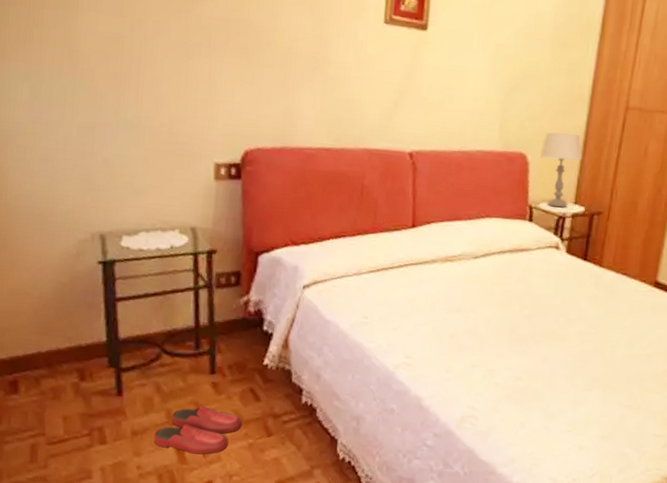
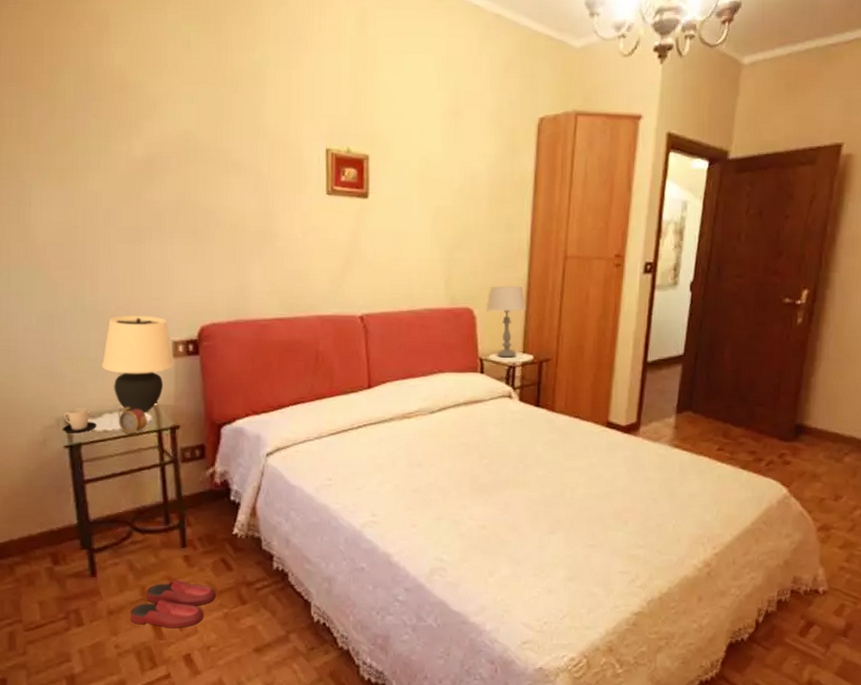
cup: none [96,223,132,249] -> present [62,407,97,432]
table lamp: none [140,133,215,234] -> present [101,316,174,413]
alarm clock: none [154,227,184,254] -> present [118,407,148,433]

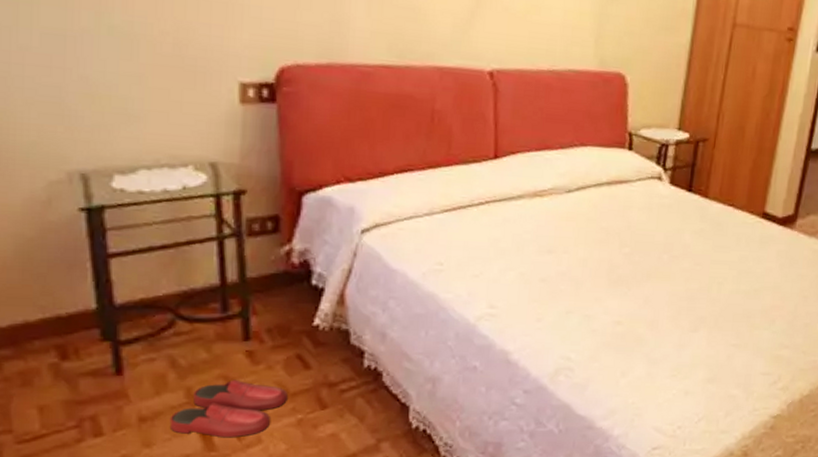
cup: present [62,407,97,432] -> none [76,159,128,192]
table lamp: present [101,316,174,413] -> none [136,43,241,172]
alarm clock: present [118,407,148,433] -> none [159,162,202,197]
table lamp: present [487,286,527,359] -> none [641,50,686,135]

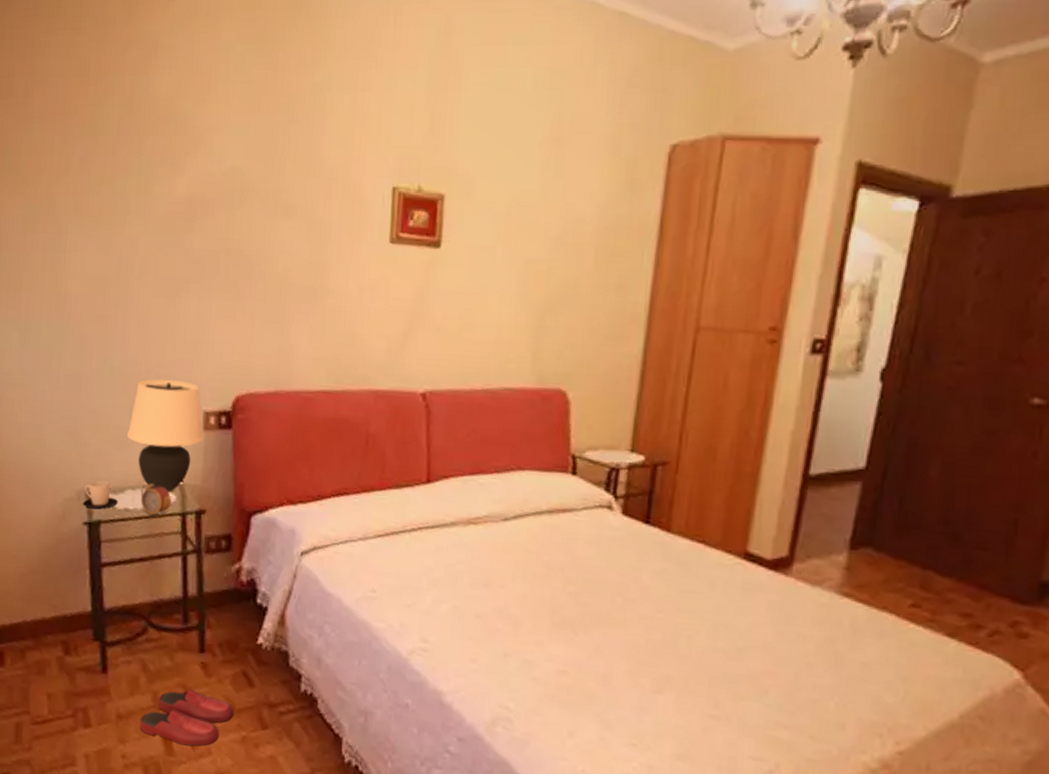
cup: none [76,159,128,192] -> present [82,480,118,509]
table lamp: none [136,43,241,172] -> present [126,379,204,492]
alarm clock: none [159,162,202,197] -> present [140,483,172,515]

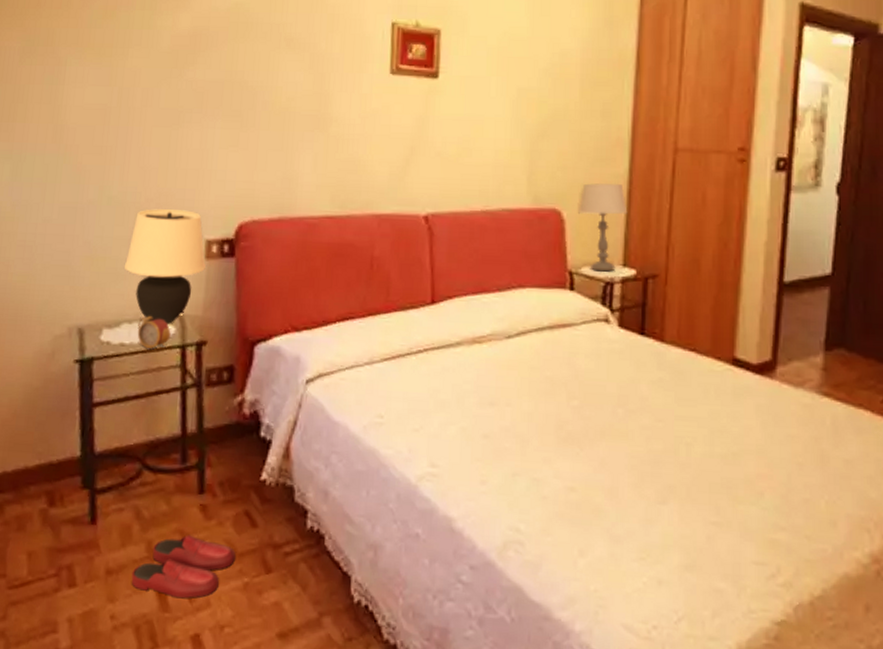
cup: present [82,480,118,509] -> none [73,314,113,345]
table lamp: none [585,363,639,458] -> present [578,183,628,273]

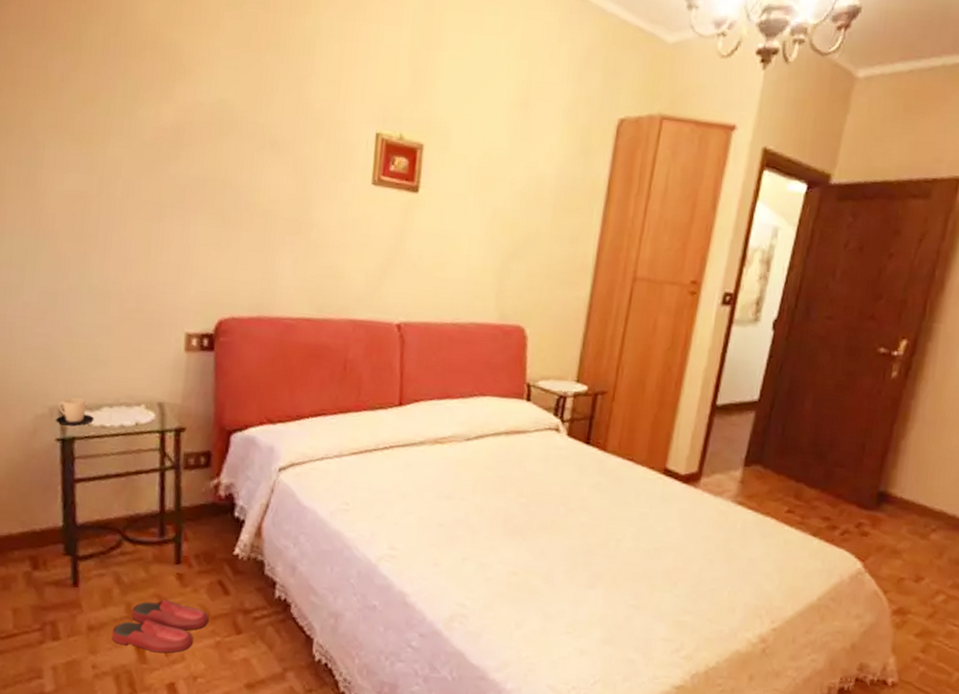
cup: none [73,314,113,345] -> present [55,397,94,425]
table lamp: present [124,209,206,324] -> none [104,299,185,410]
alarm clock: present [137,316,171,348] -> none [117,401,151,432]
table lamp: present [578,183,628,273] -> none [540,304,585,387]

